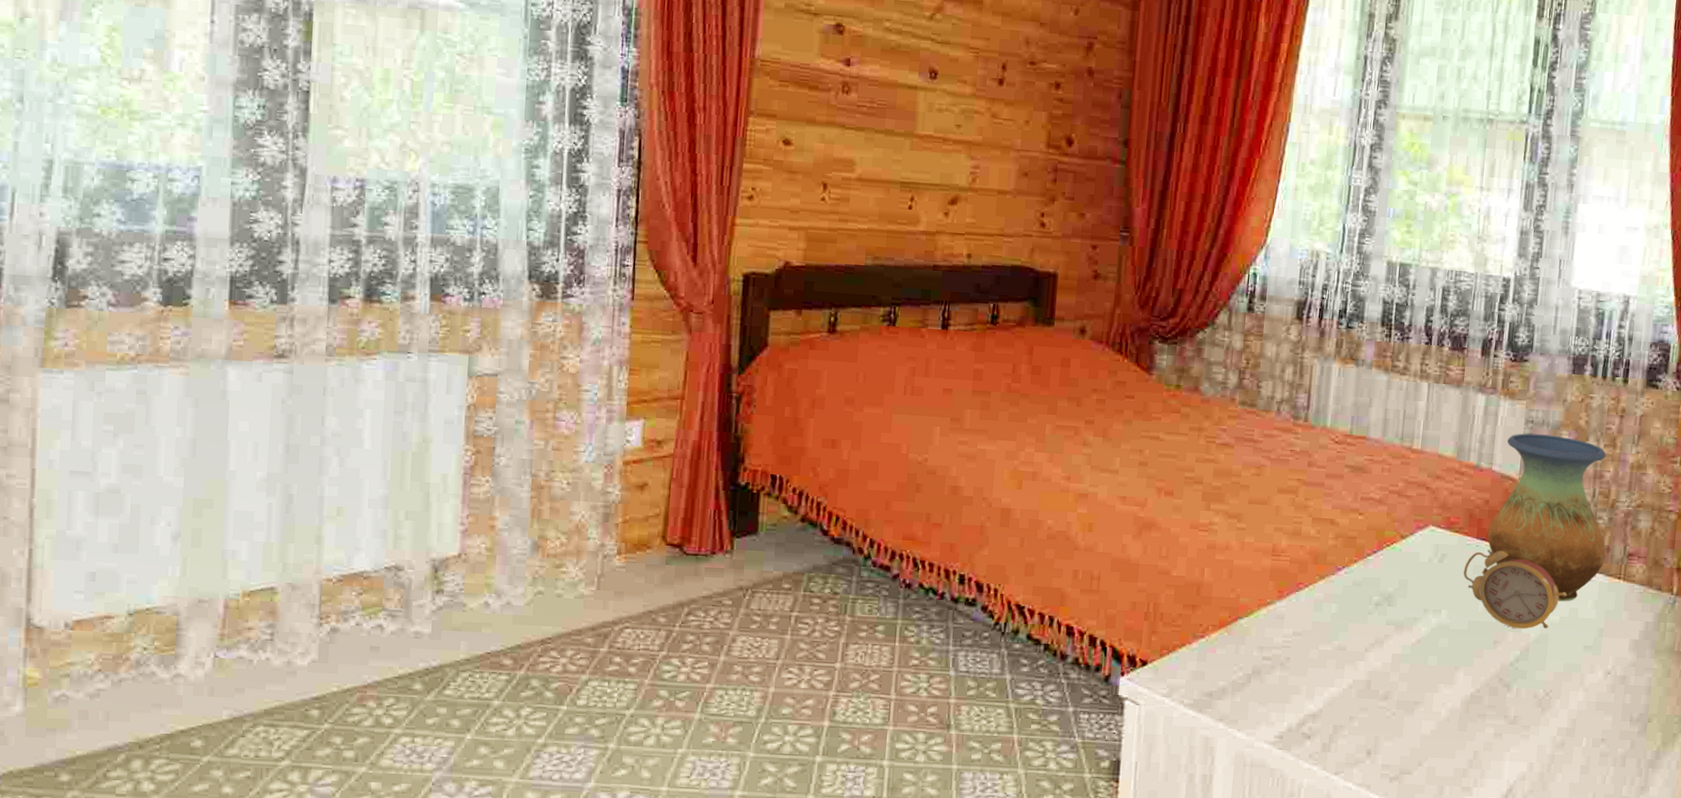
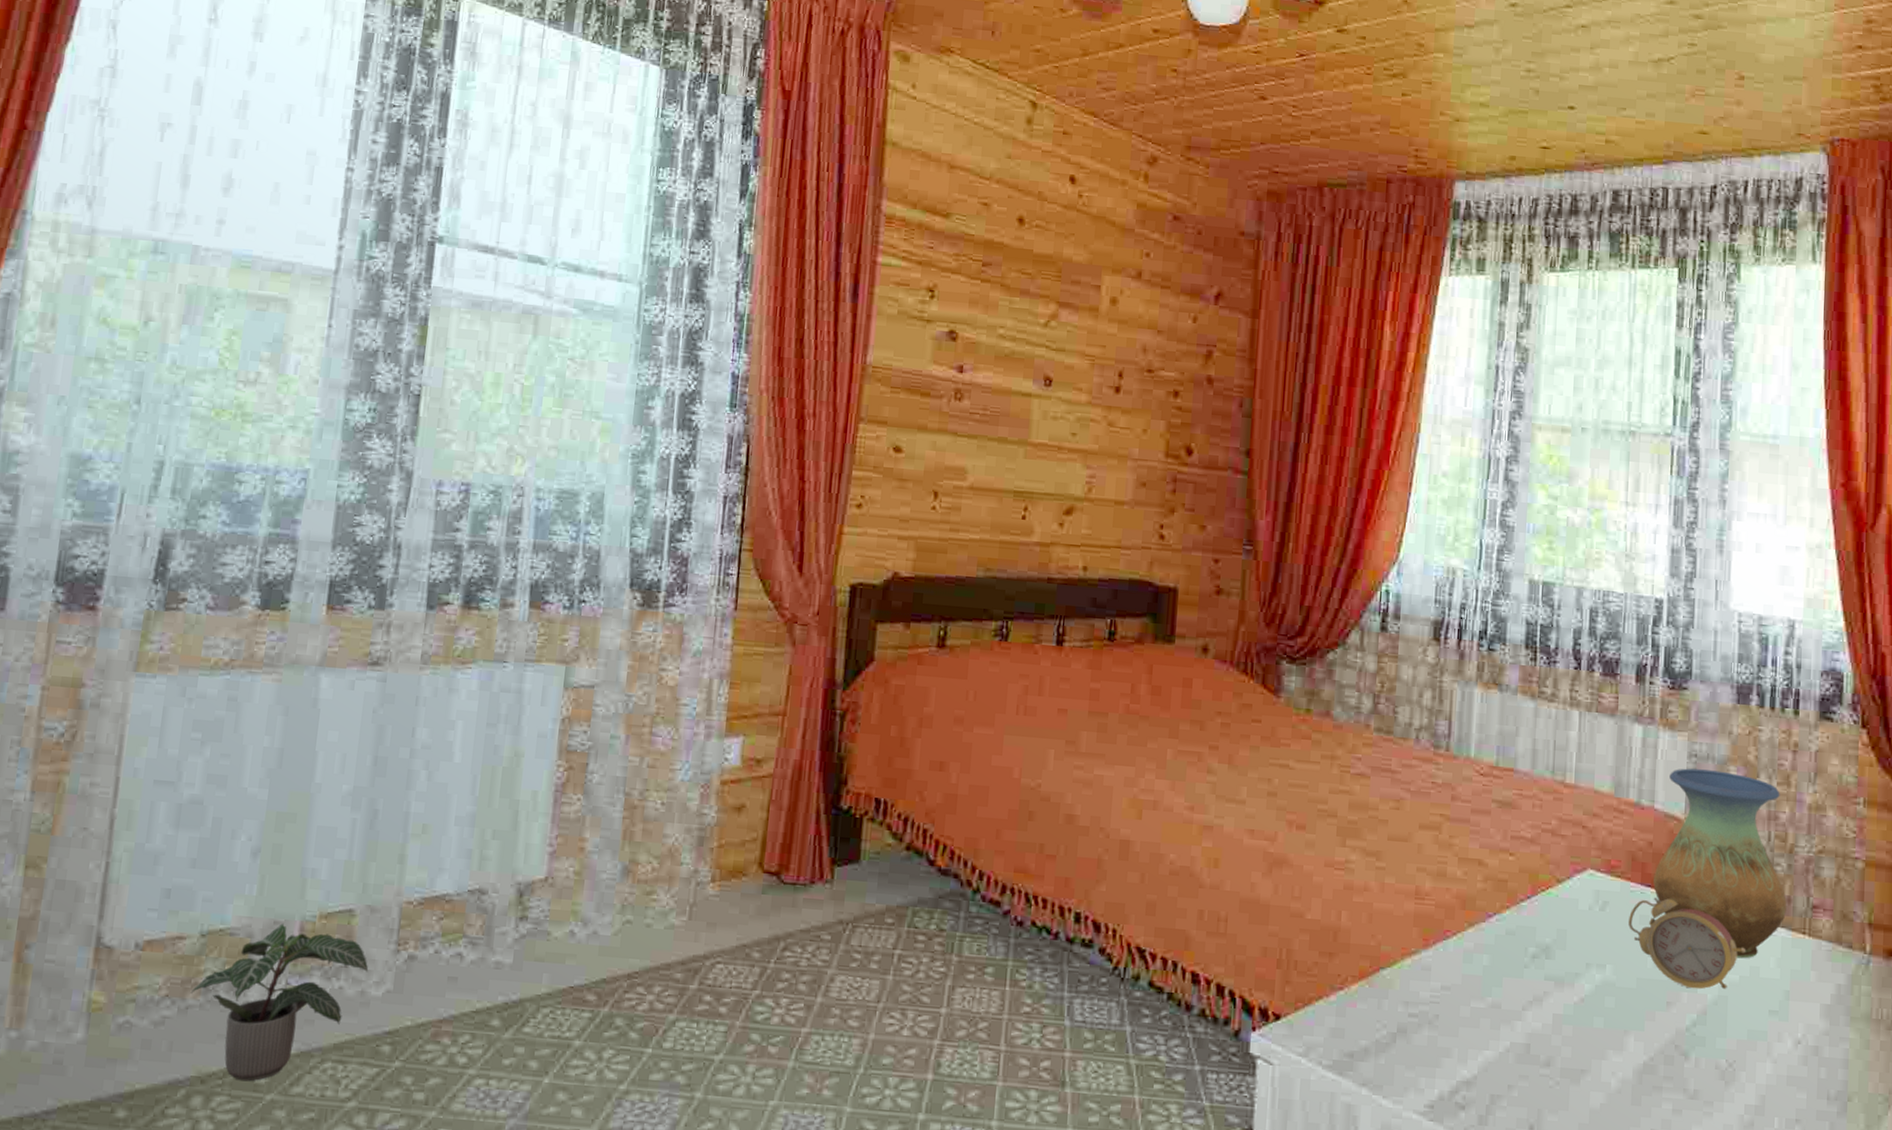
potted plant: none [122,602,294,746] -> present [190,923,369,1082]

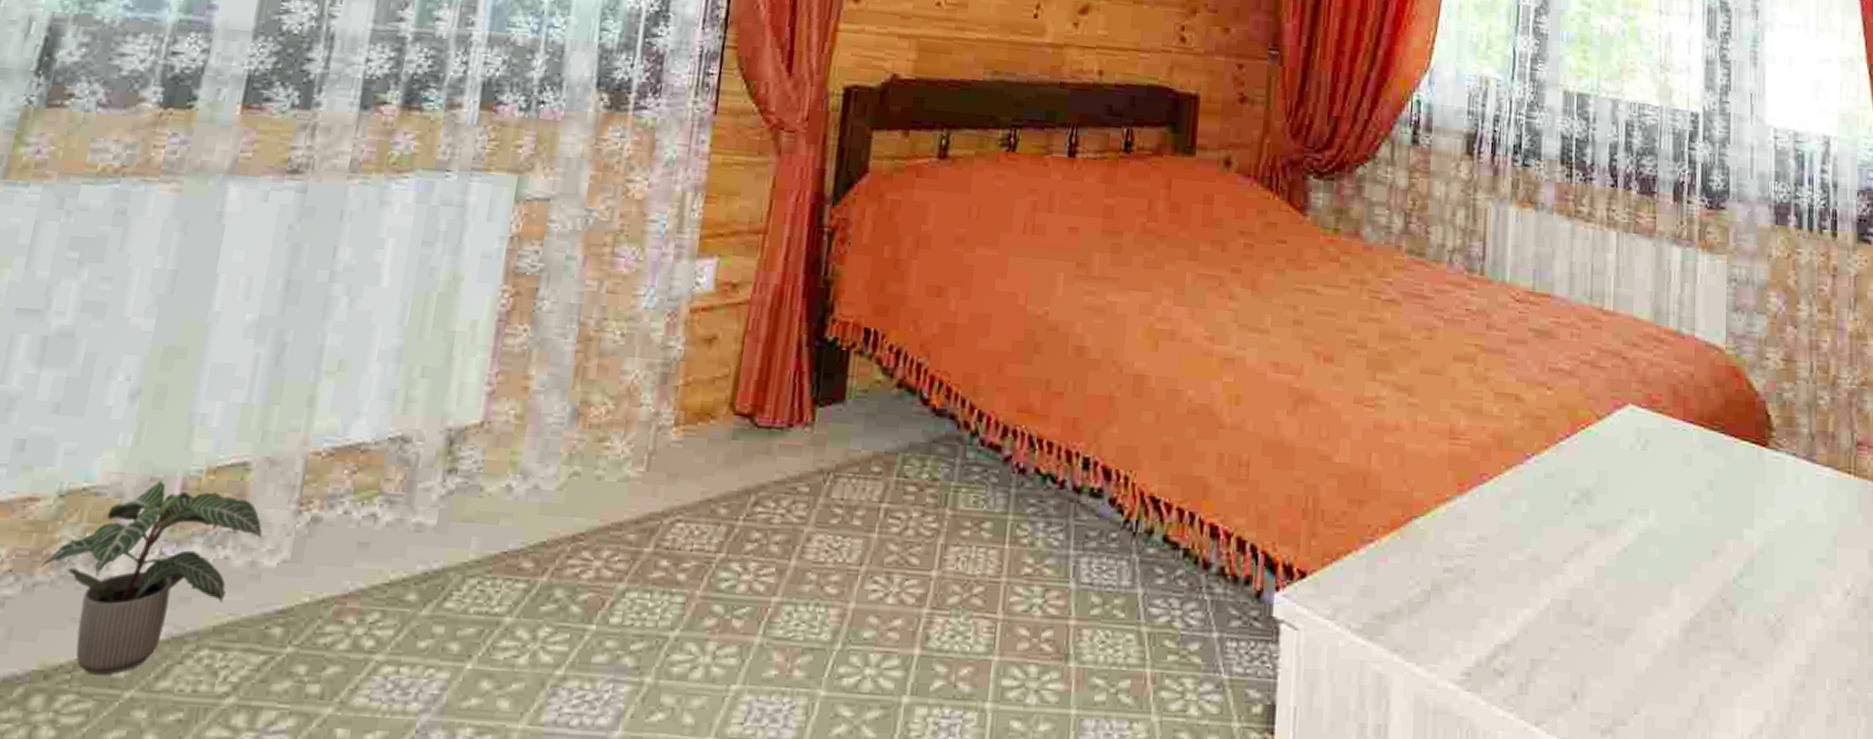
alarm clock: present [1629,897,1745,990] -> none [1671,435,1791,536]
vase: present [1653,768,1787,959] -> none [1696,293,1831,502]

